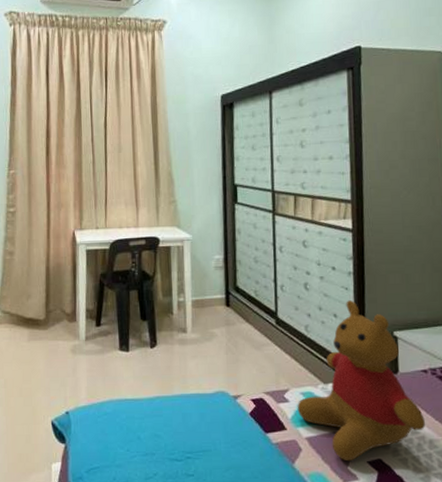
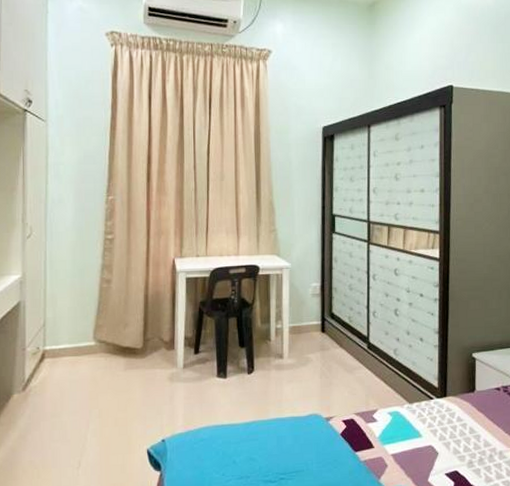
teddy bear: present [297,300,425,462] -> none [384,325,496,475]

